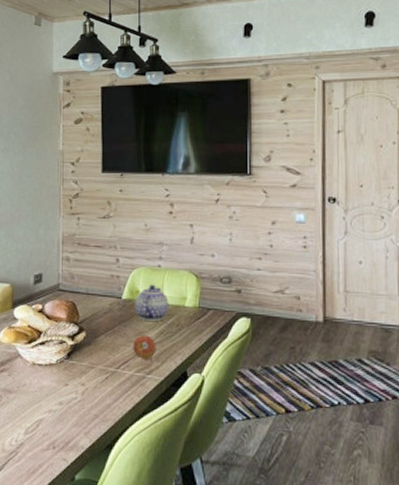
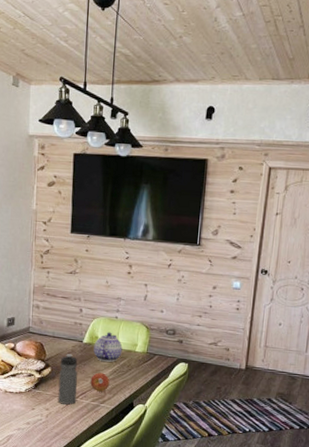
water bottle: none [95,313,118,378] -> present [58,354,78,405]

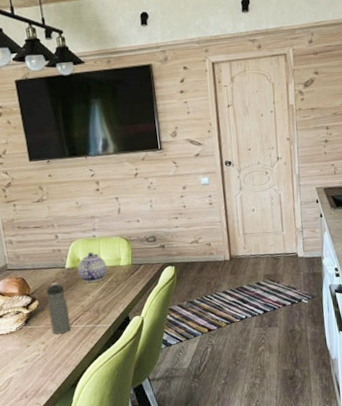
fruit: present [90,372,110,392] -> none [81,293,102,314]

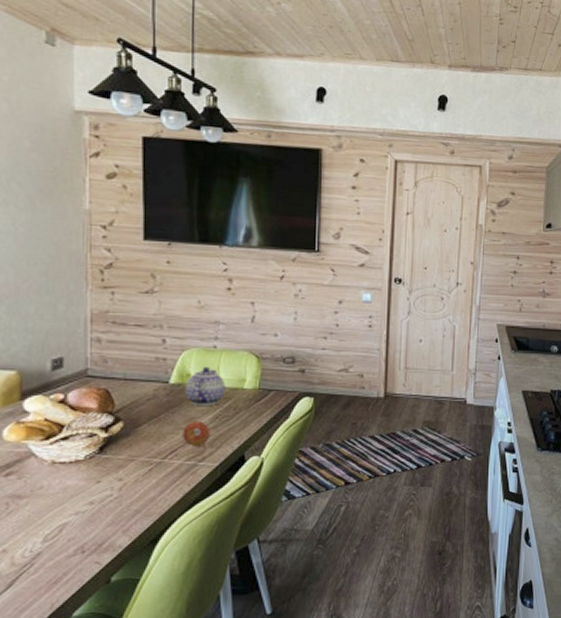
water bottle: present [46,282,72,334] -> none [135,400,164,470]
fruit: none [81,293,102,314] -> present [183,421,211,446]

